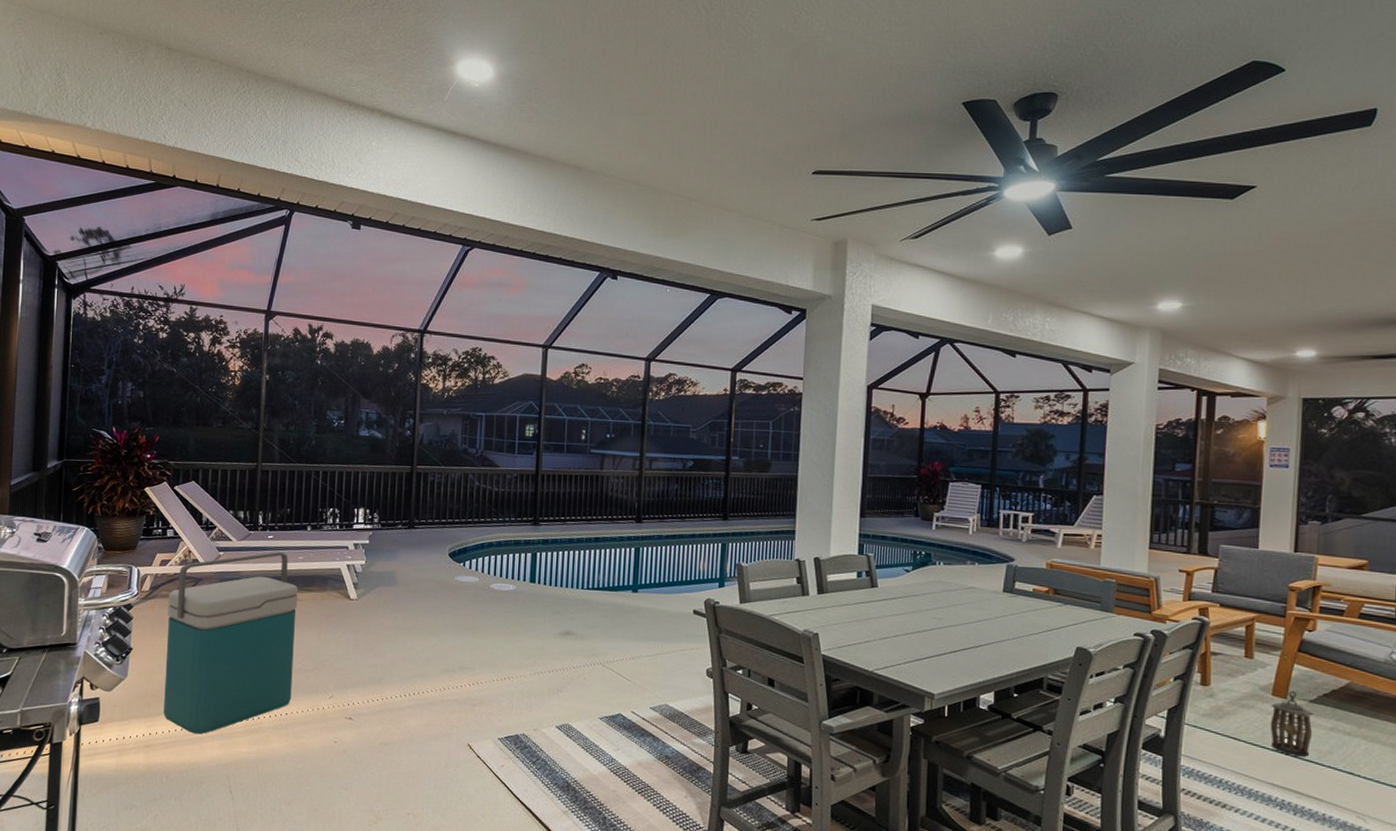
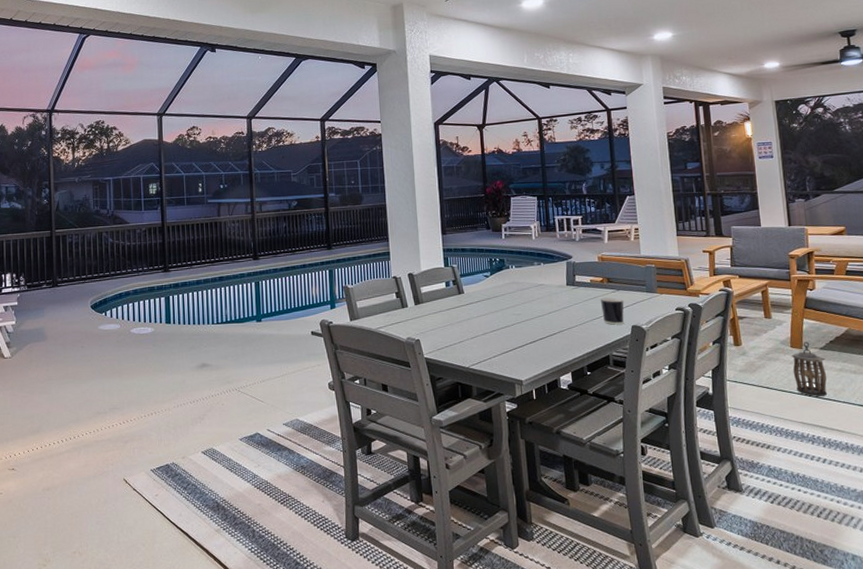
mug: none [1041,611,1071,645] -> present [600,297,624,325]

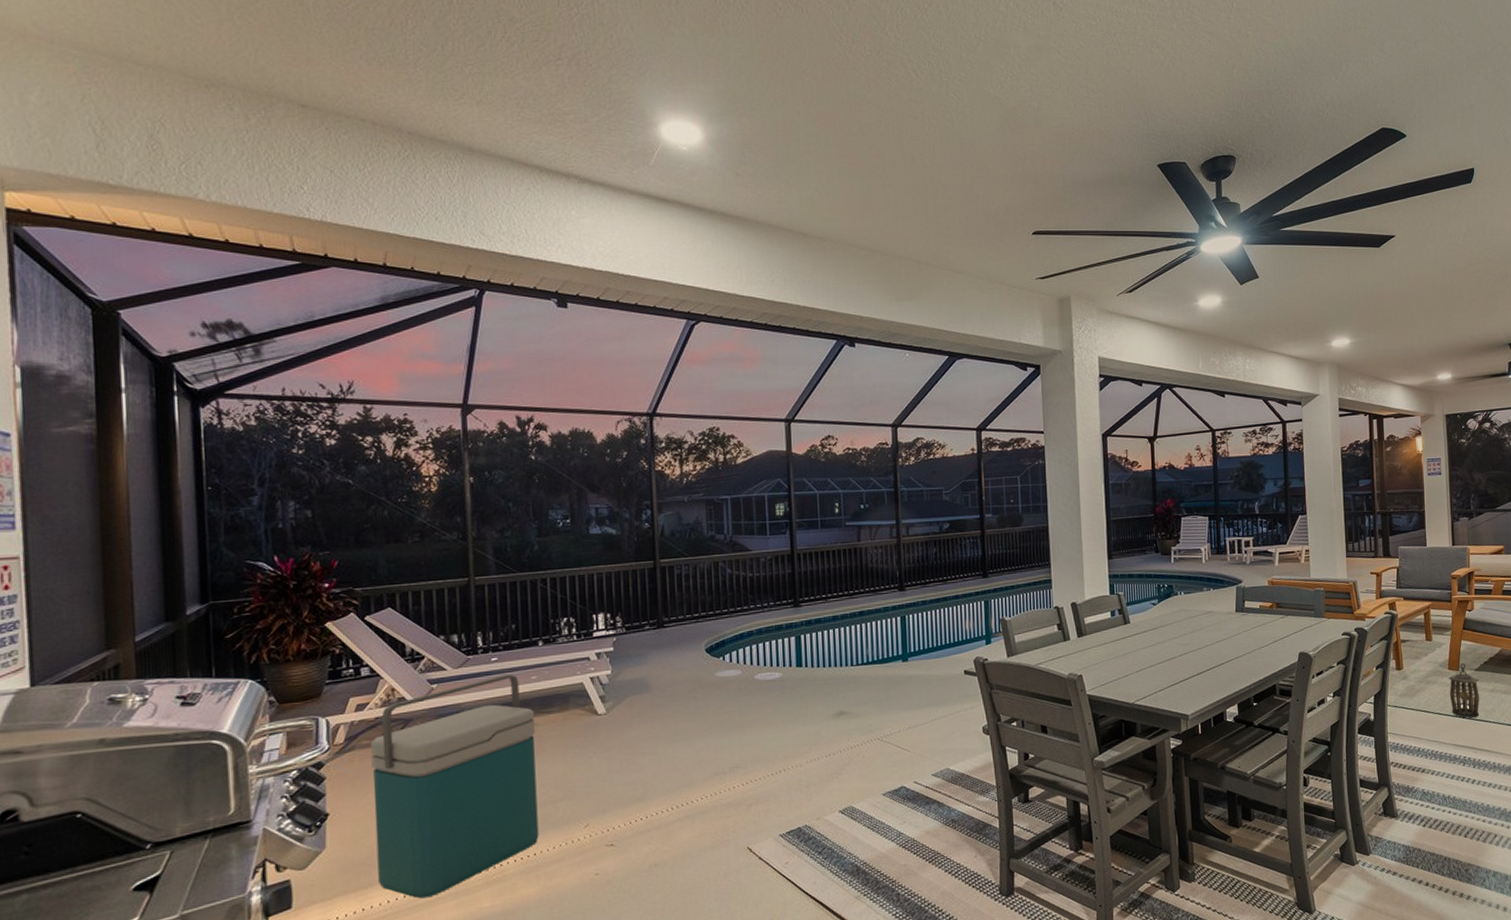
mug: present [600,297,624,325] -> none [1268,623,1292,653]

